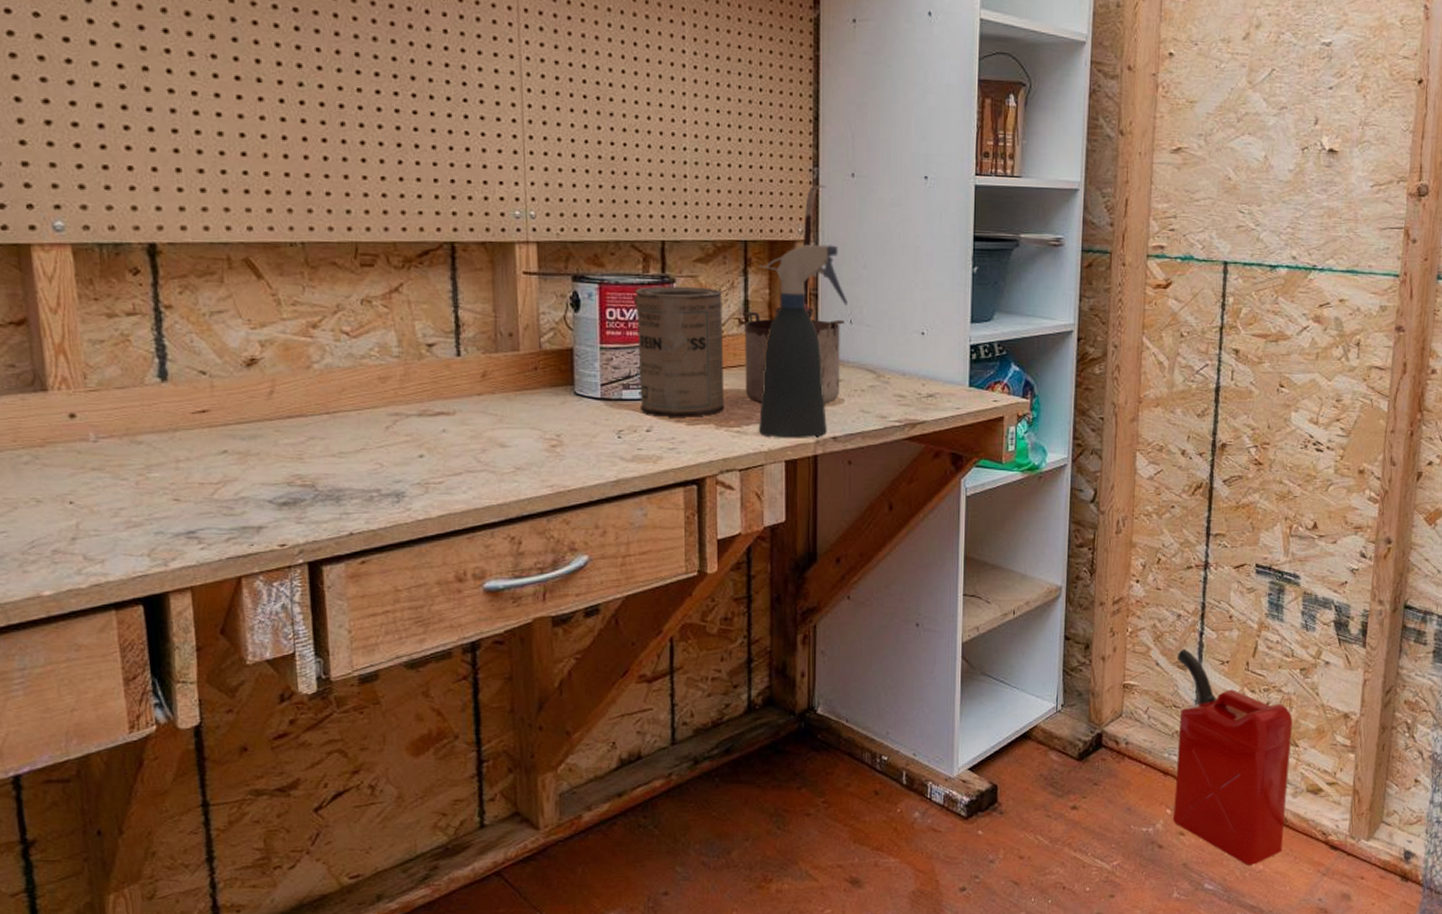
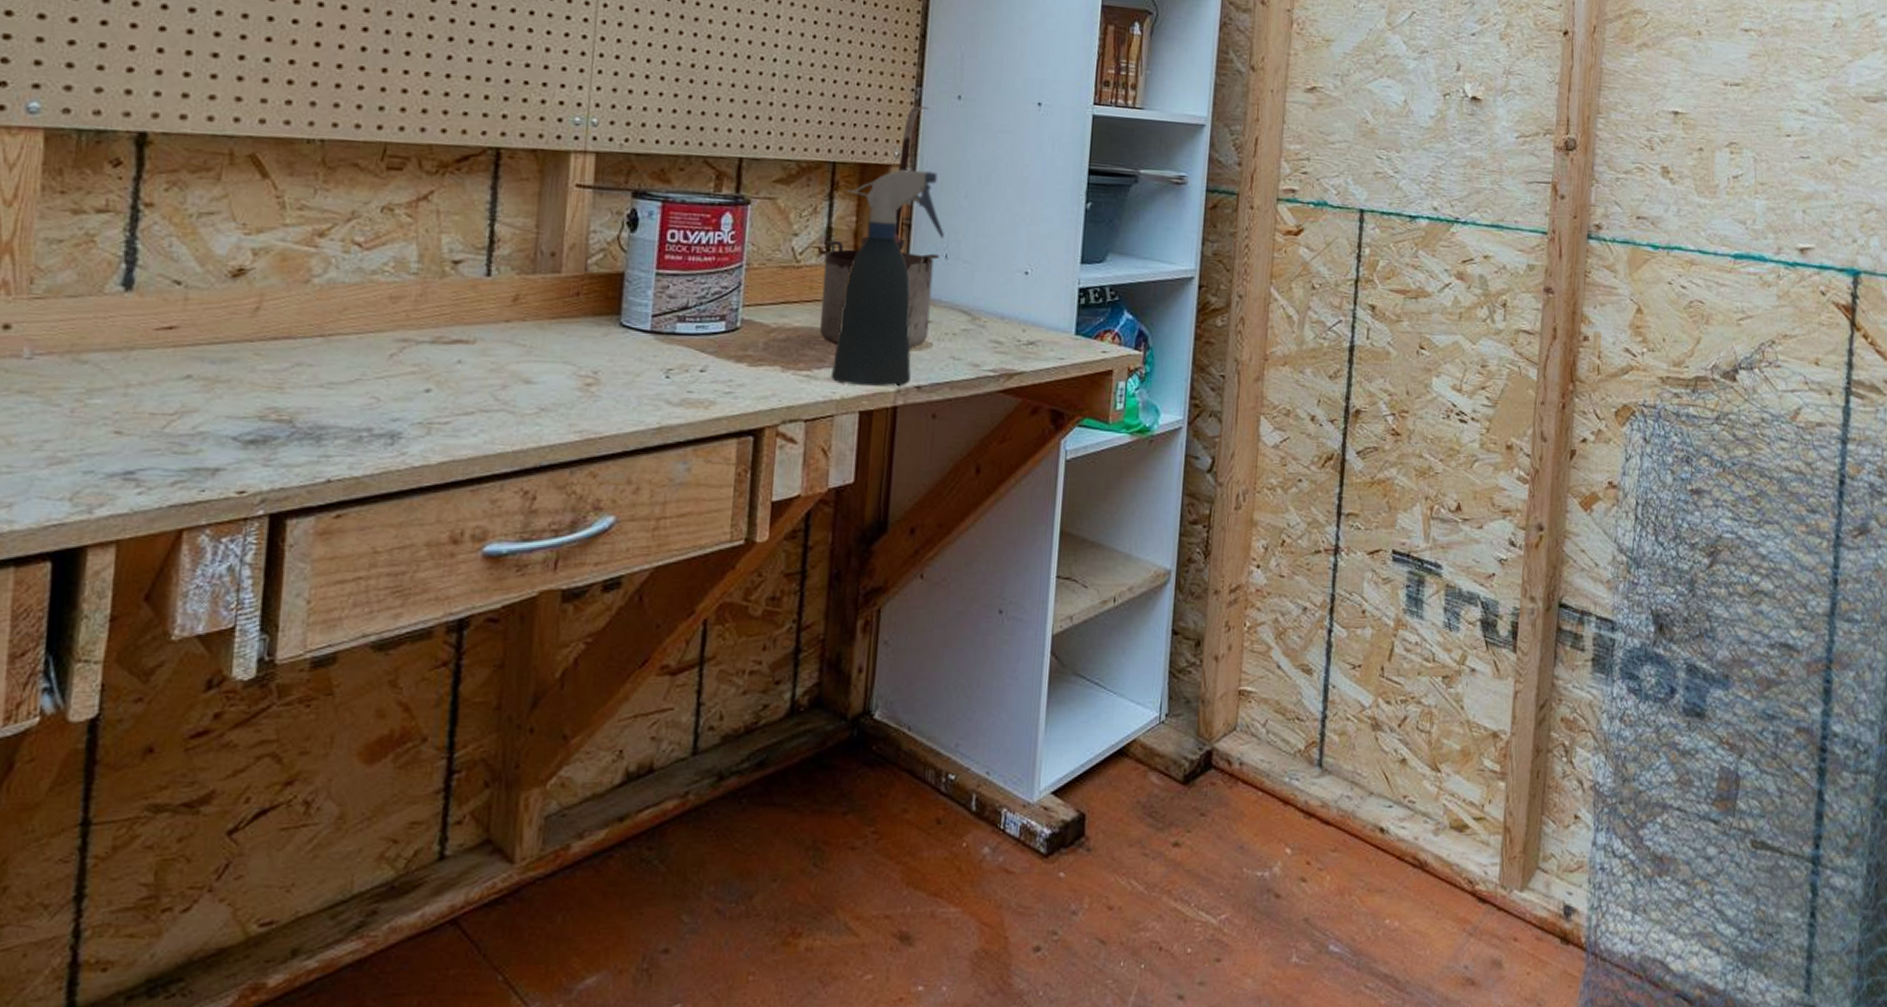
paint can: present [634,286,725,417] -> none [696,207,803,357]
fuel can: present [1172,649,1293,865] -> none [1292,649,1434,921]

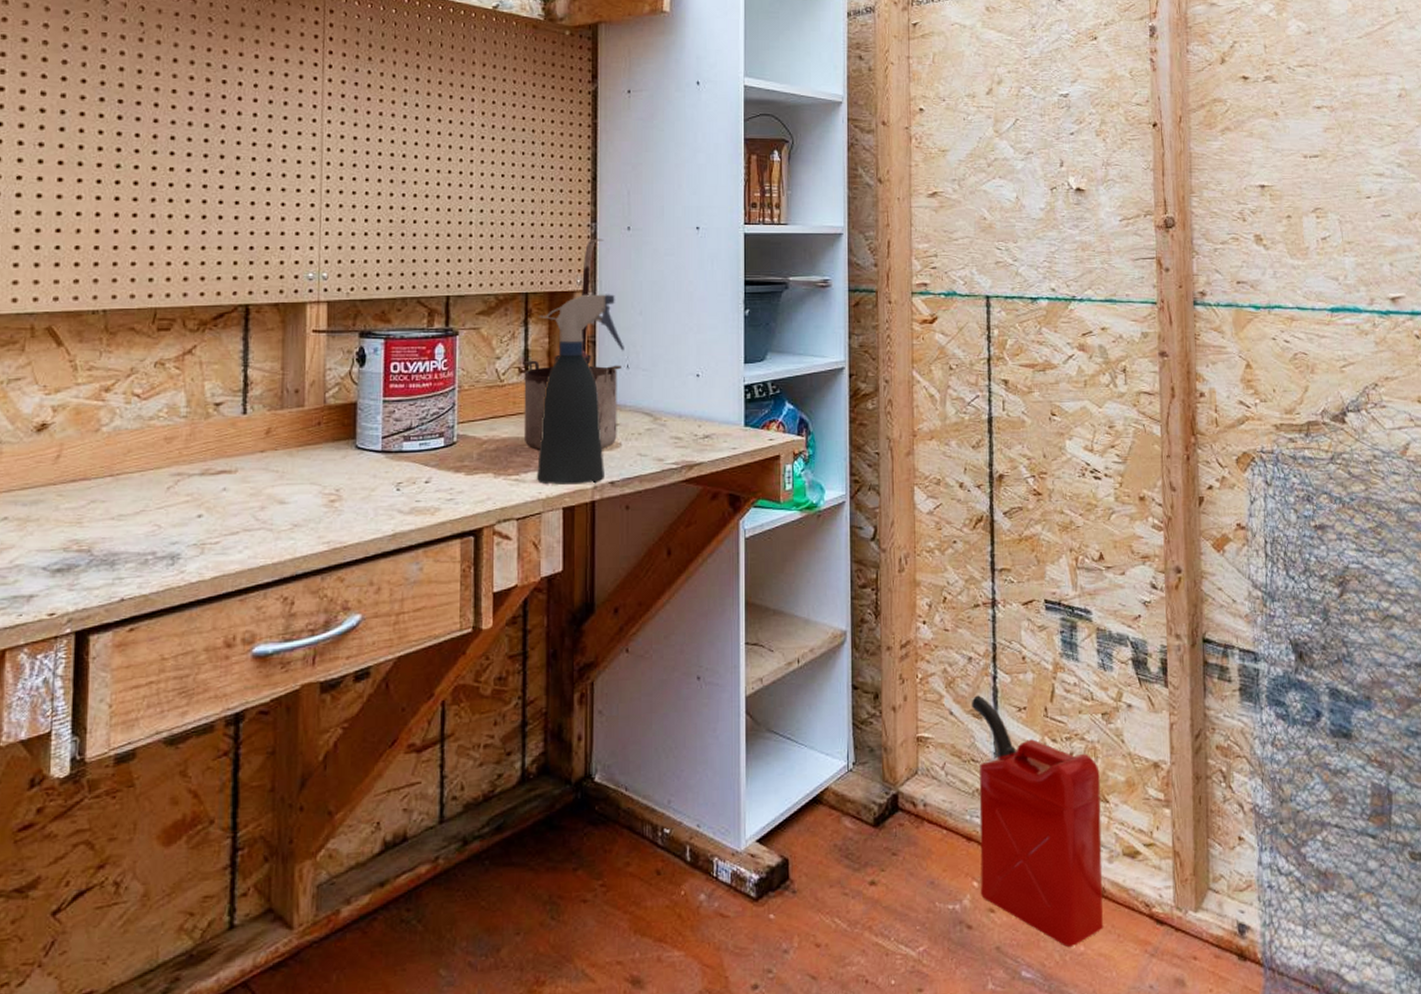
fuel can: none [1292,649,1434,921] -> present [971,695,1104,947]

